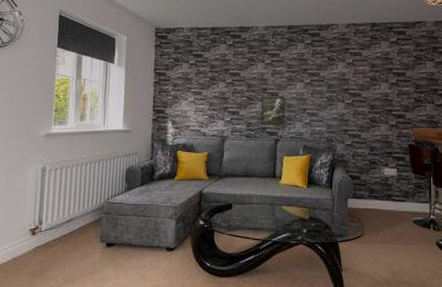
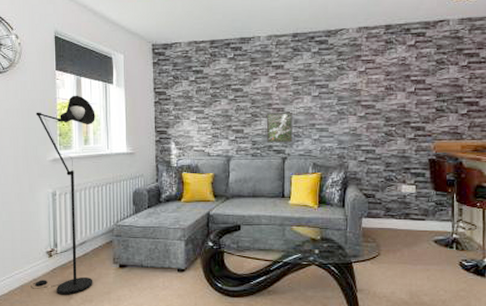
floor lamp: none [9,72,94,275] -> present [30,95,95,295]

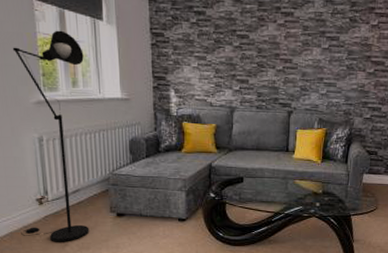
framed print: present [266,113,293,143] -> none [272,64,301,96]

